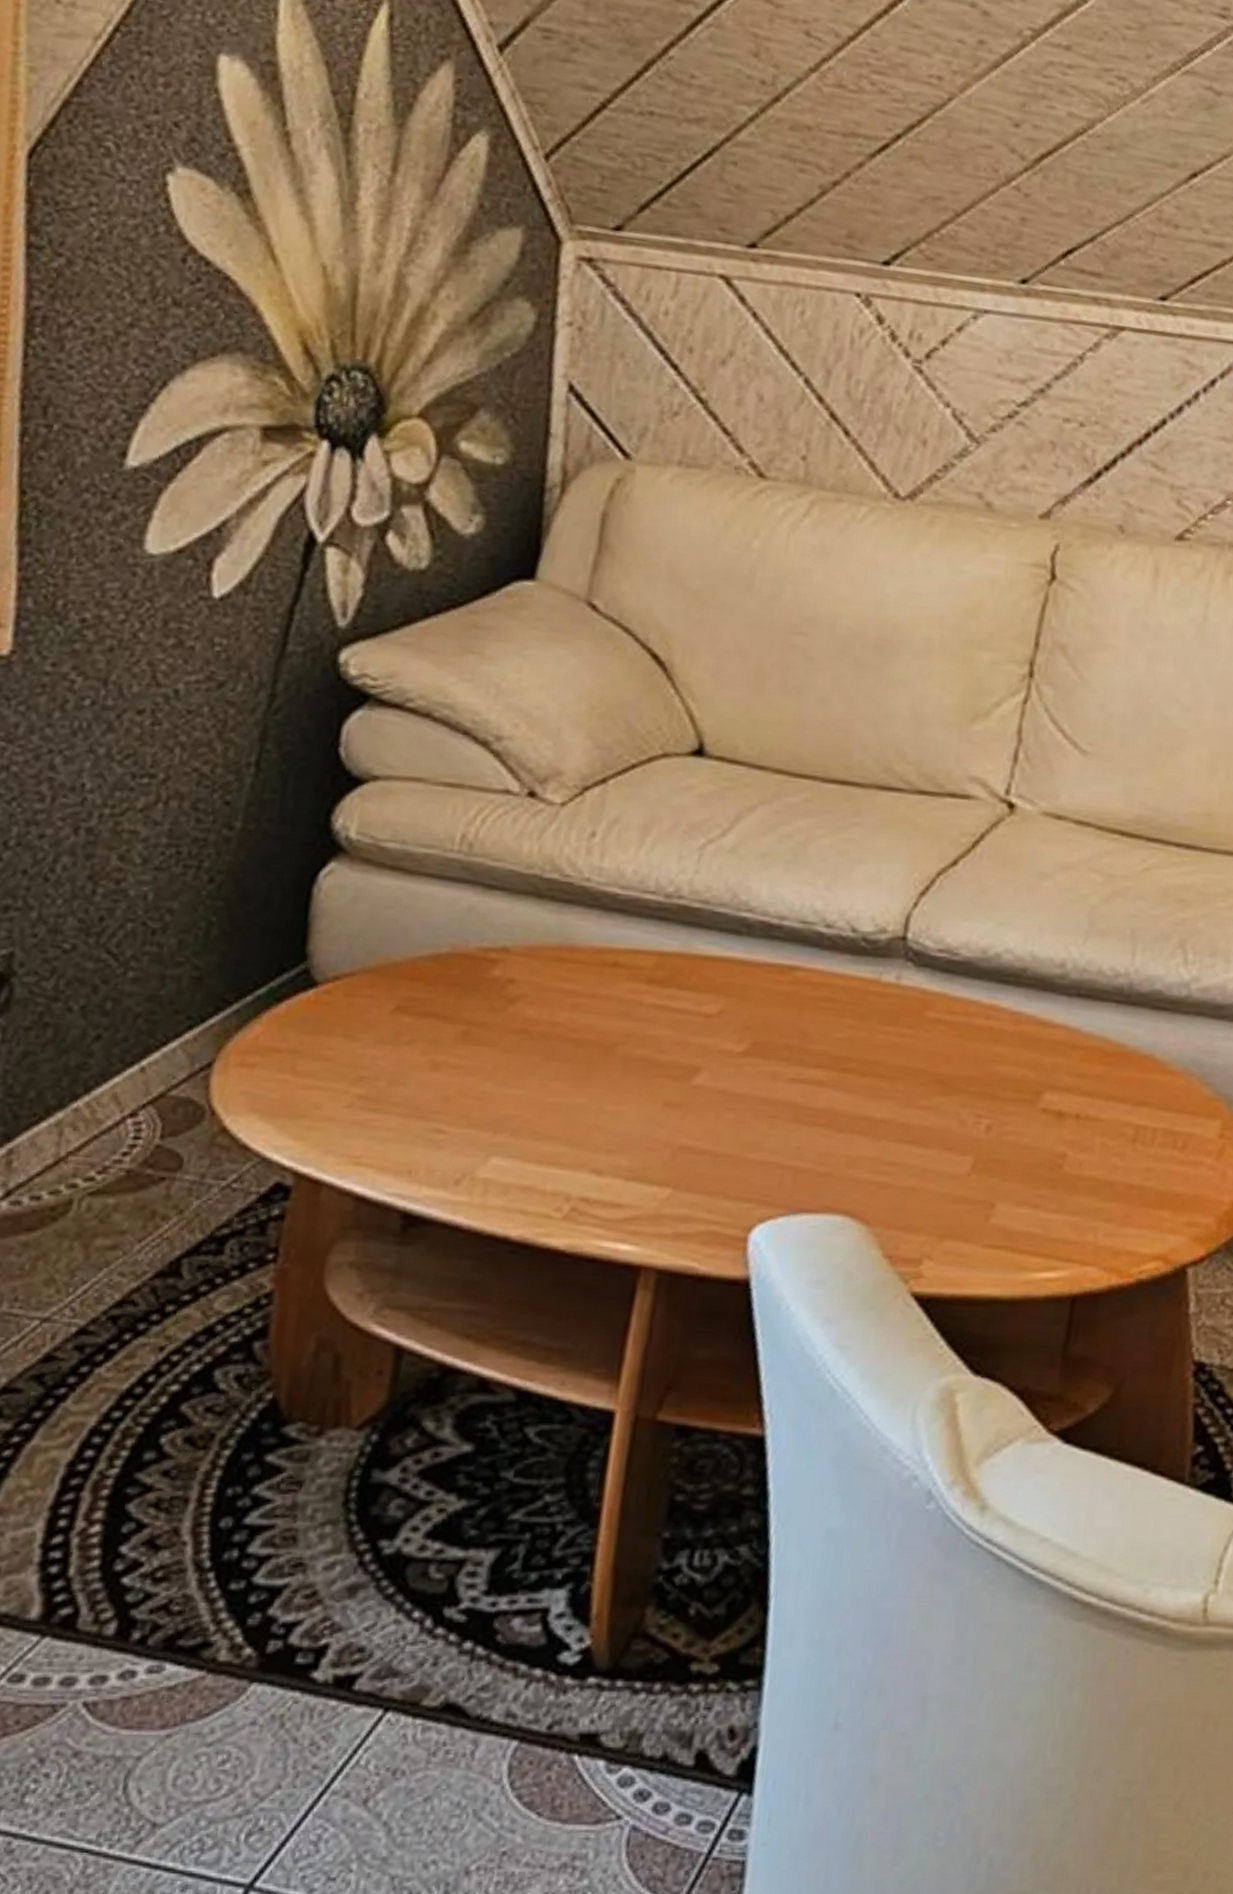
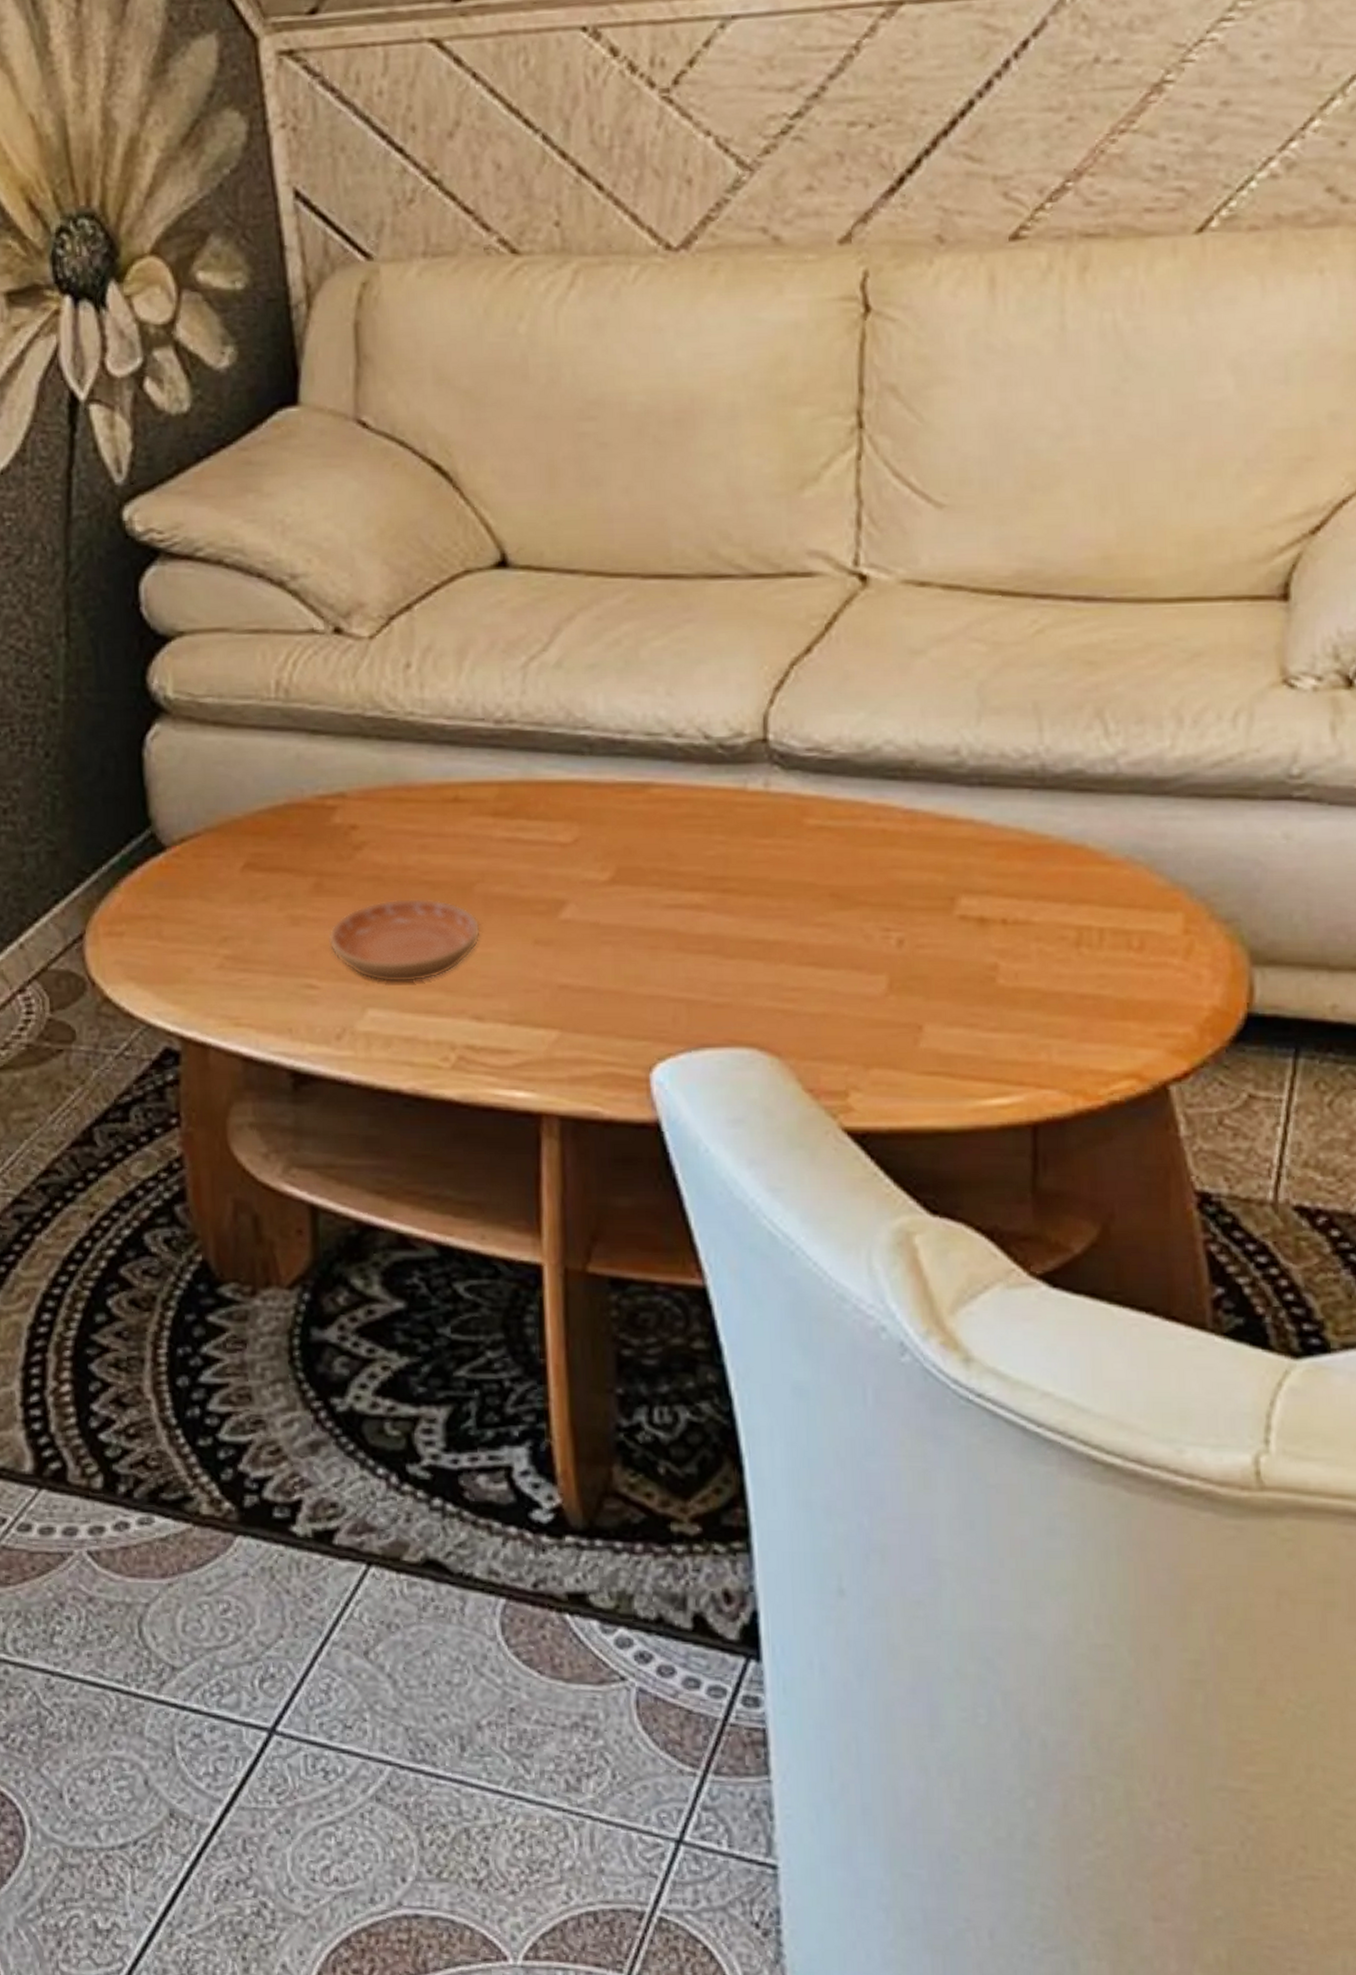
saucer: none [465,1052,616,1134] -> present [329,897,480,983]

